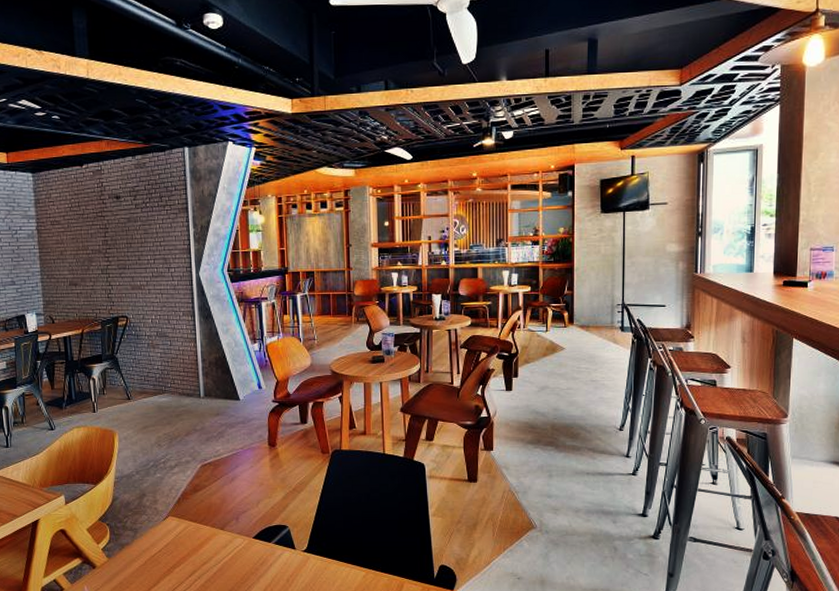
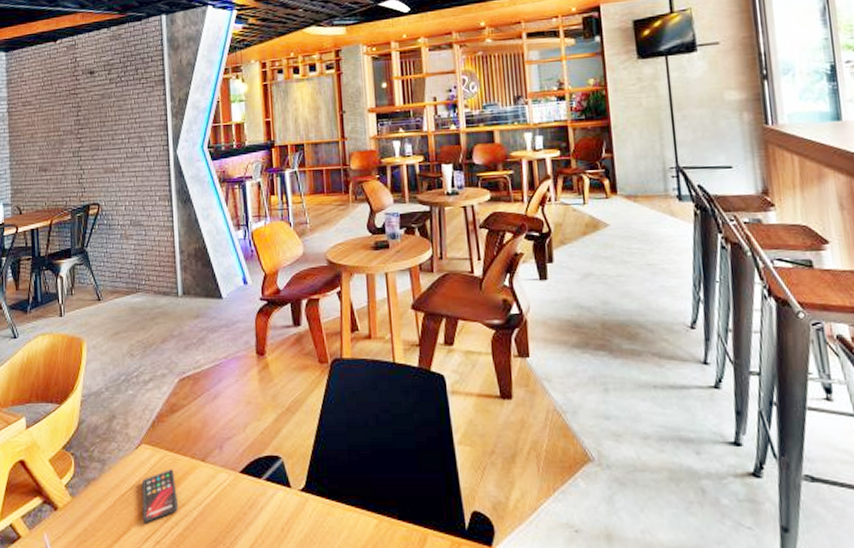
smartphone: none [169,536,200,577] -> present [141,469,178,523]

